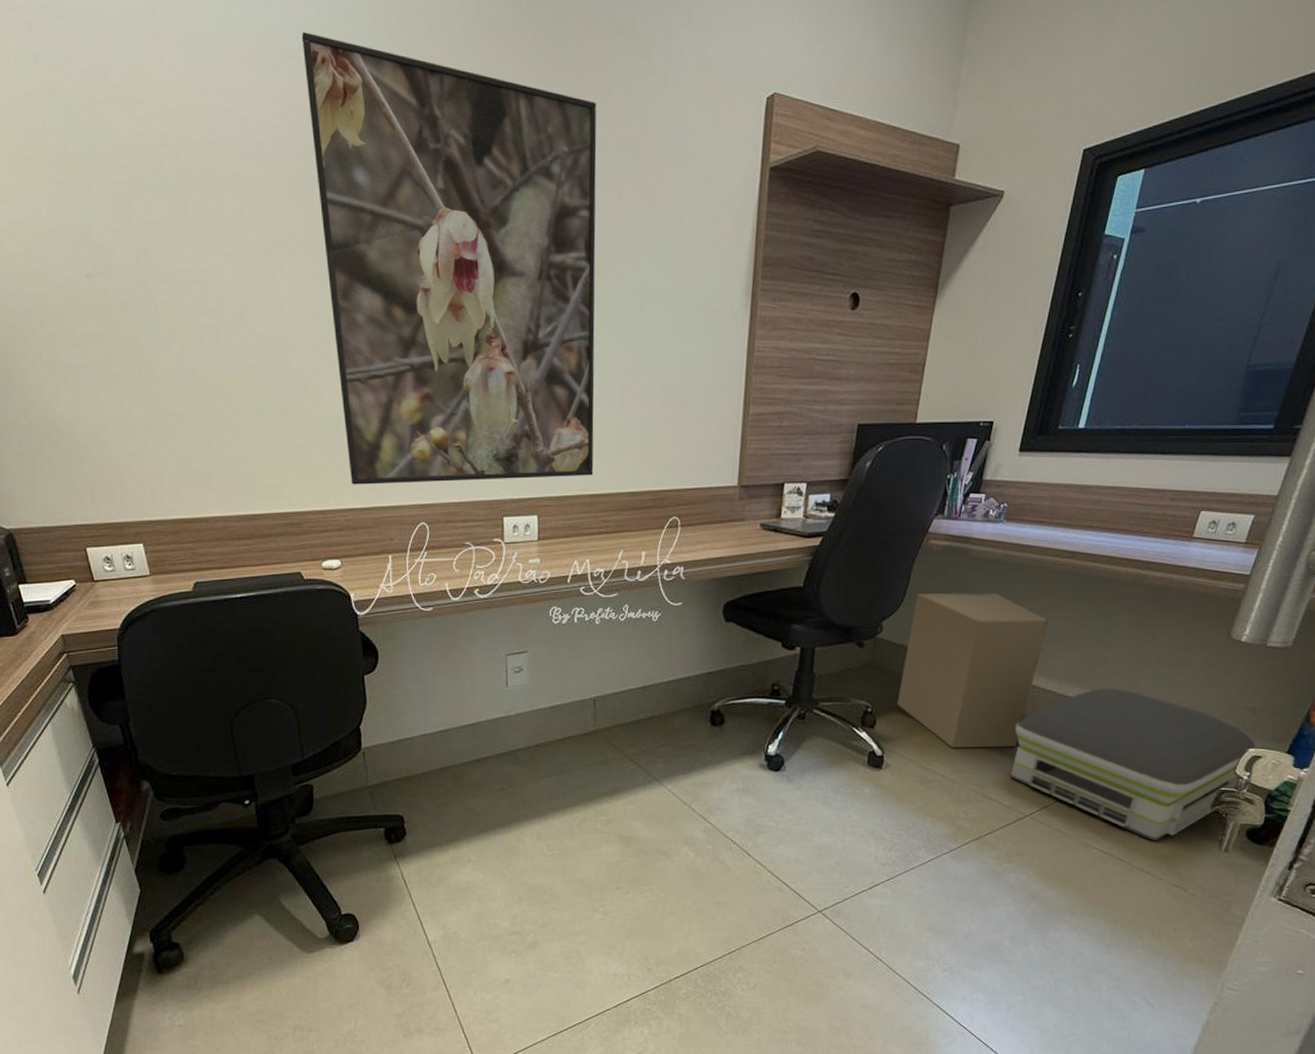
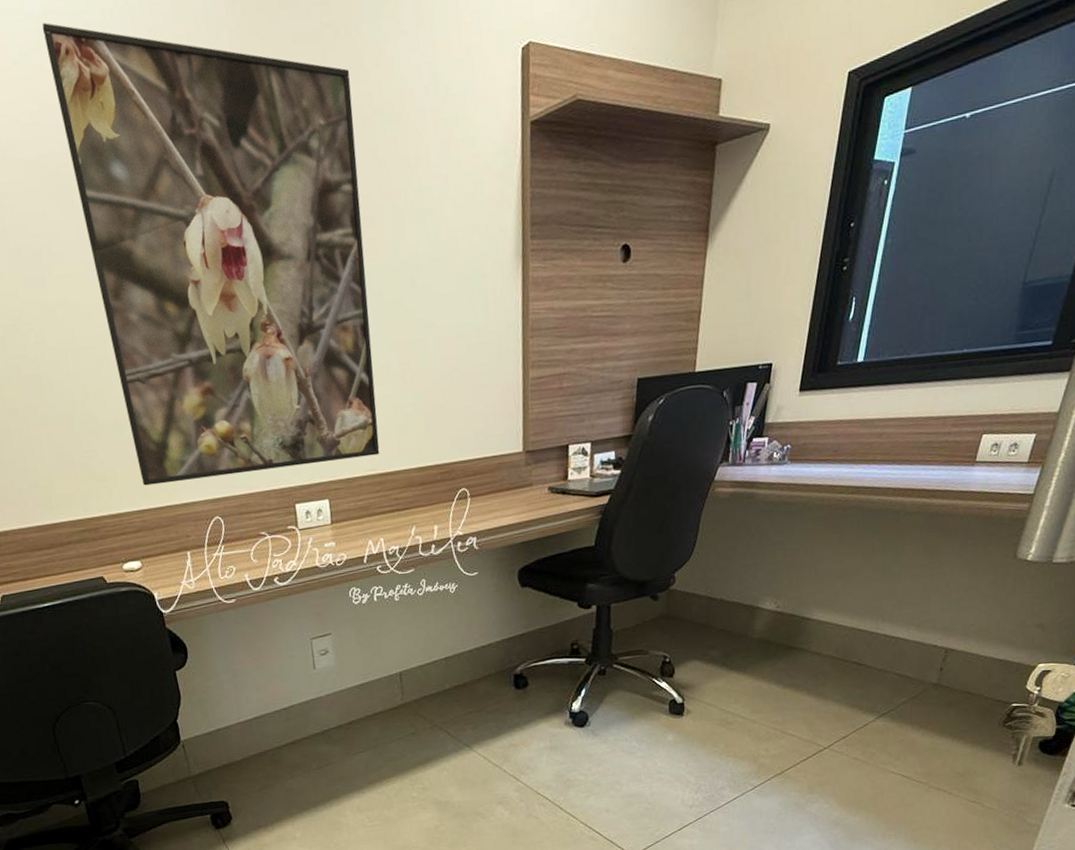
cardboard box: present [897,592,1048,749] -> none [694,534,837,689]
air purifier: present [1011,688,1257,840] -> none [808,617,1046,761]

